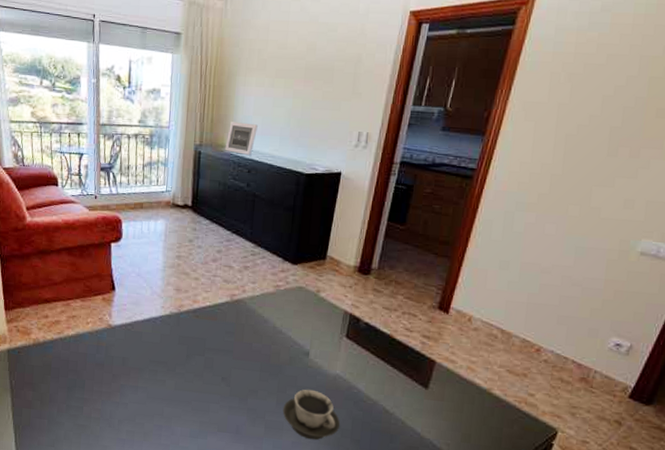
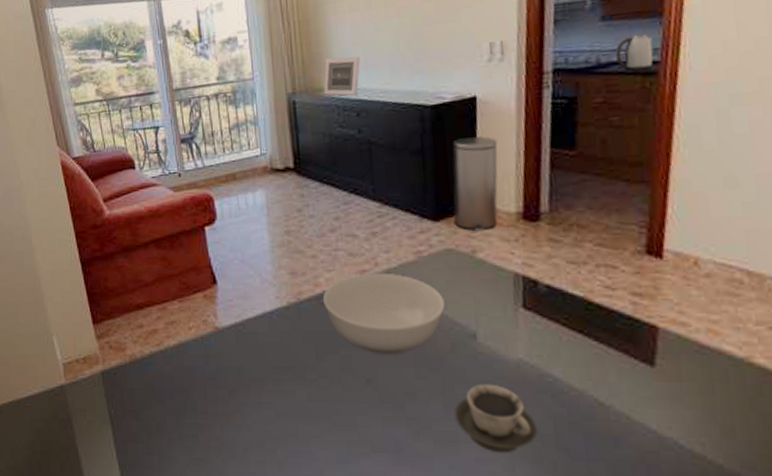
bowl: none [198,296,290,361] -> present [322,272,445,355]
pedal bin: none [308,203,350,277] -> present [452,136,498,232]
kettle: none [446,145,474,174] -> present [616,33,654,71]

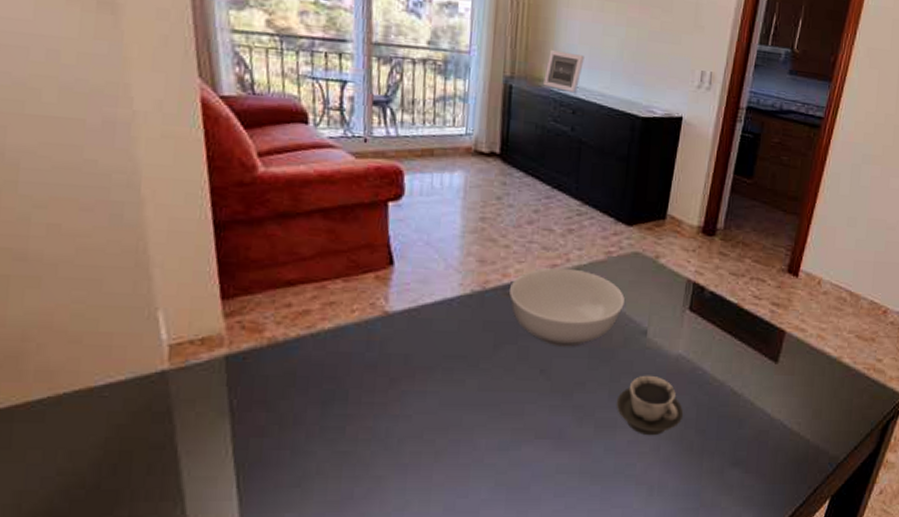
pedal bin: present [452,136,498,232] -> none [645,153,693,240]
kettle: present [616,33,654,71] -> none [794,91,821,123]

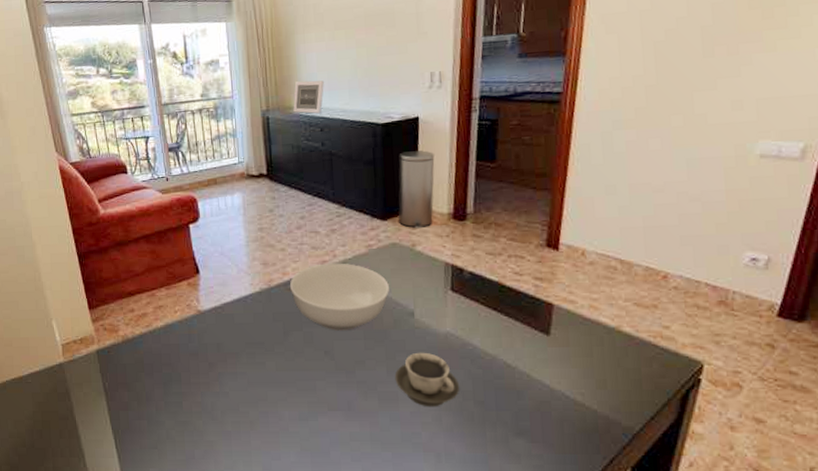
pedal bin: none [645,153,693,240] -> present [398,150,435,229]

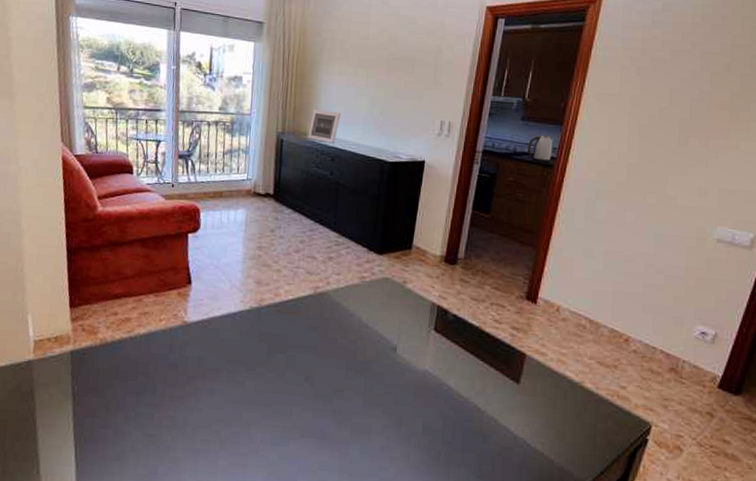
bowl: present [289,263,389,331] -> none [279,289,376,358]
cup: present [394,352,460,407] -> none [370,387,431,444]
pedal bin: present [398,150,435,229] -> none [394,192,435,267]
kettle: none [529,69,557,100] -> present [527,135,553,163]

